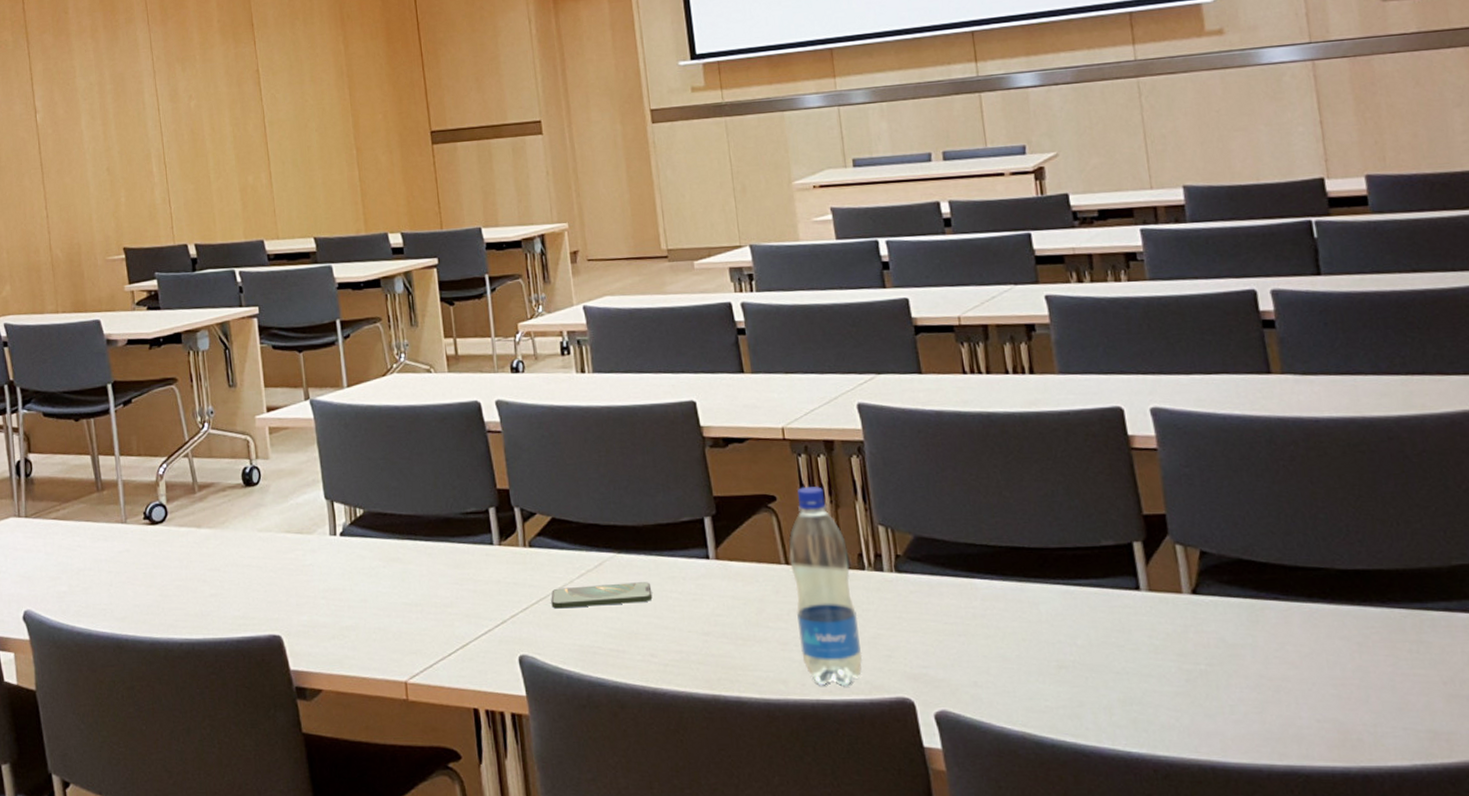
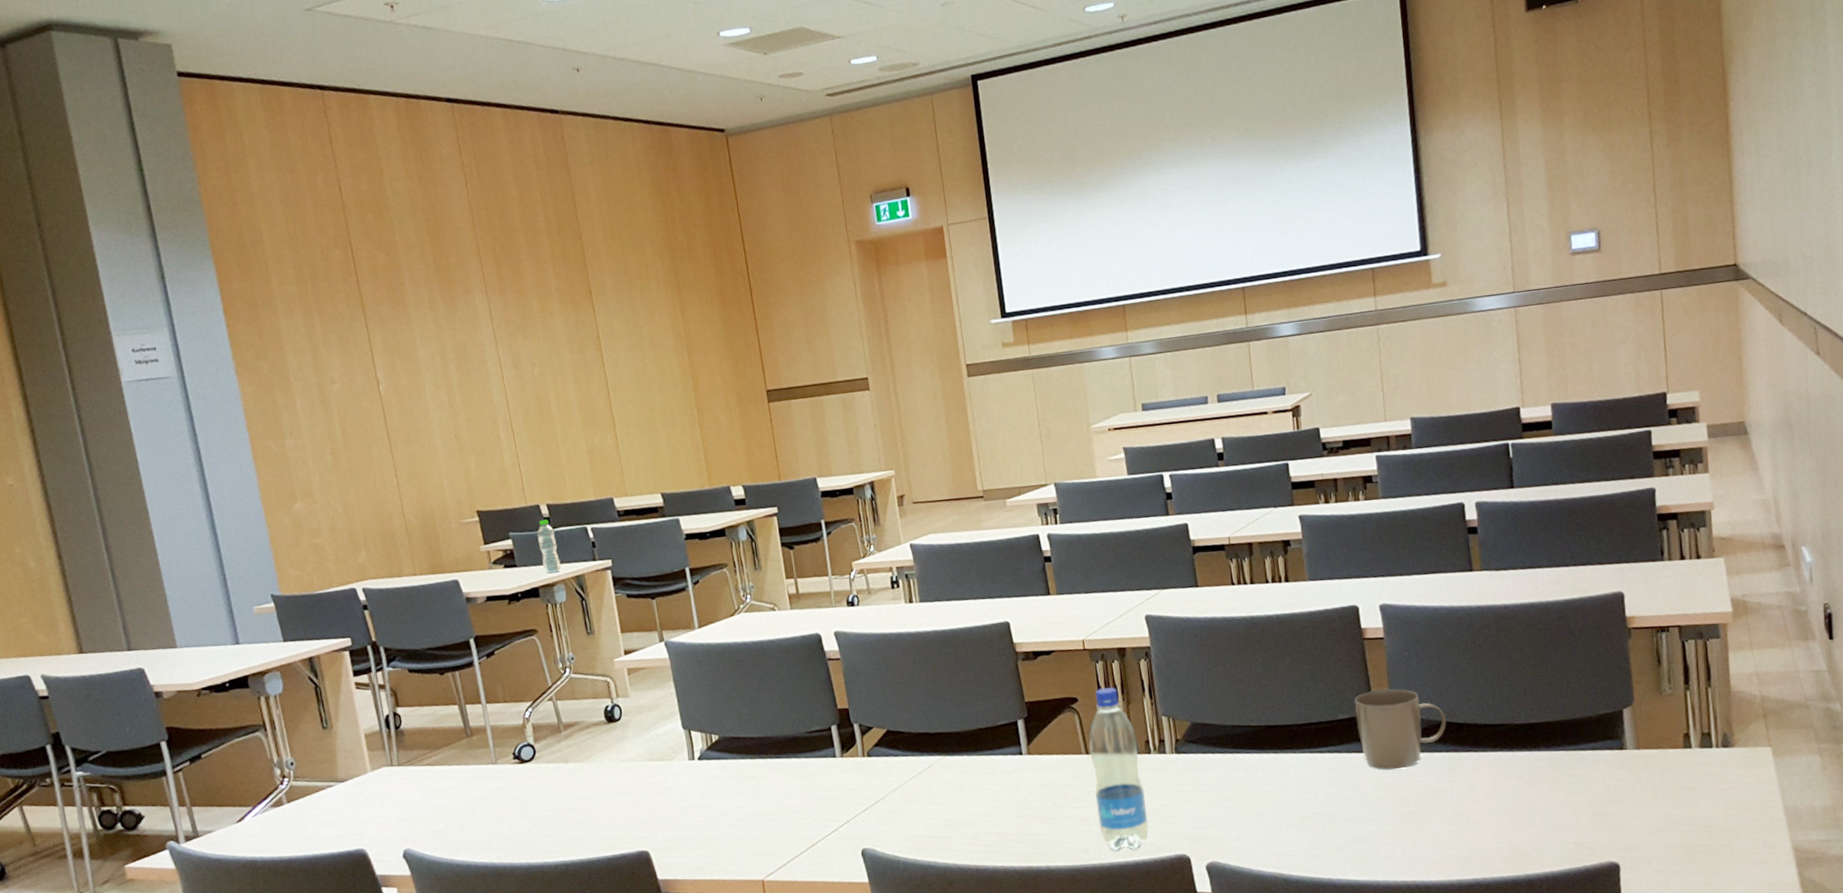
water bottle: none [183,260,206,318] -> present [537,519,561,574]
smartphone: present [551,582,653,609] -> none [888,778,975,807]
mug: none [1121,513,1244,614] -> present [1354,689,1446,770]

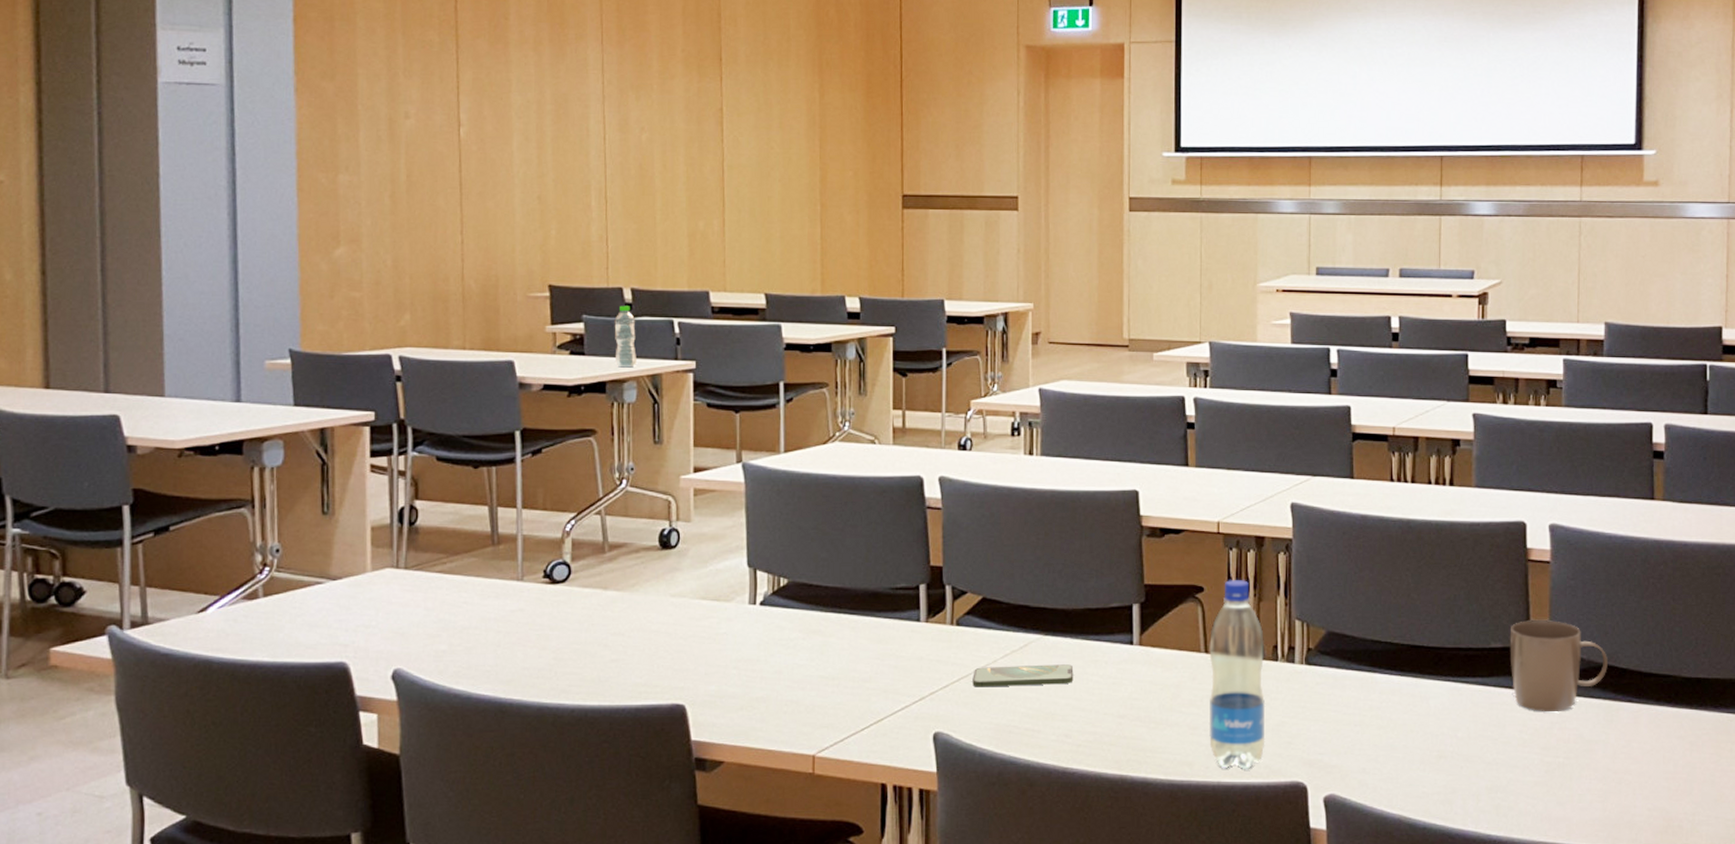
smartphone: none [888,778,975,807] -> present [972,664,1074,687]

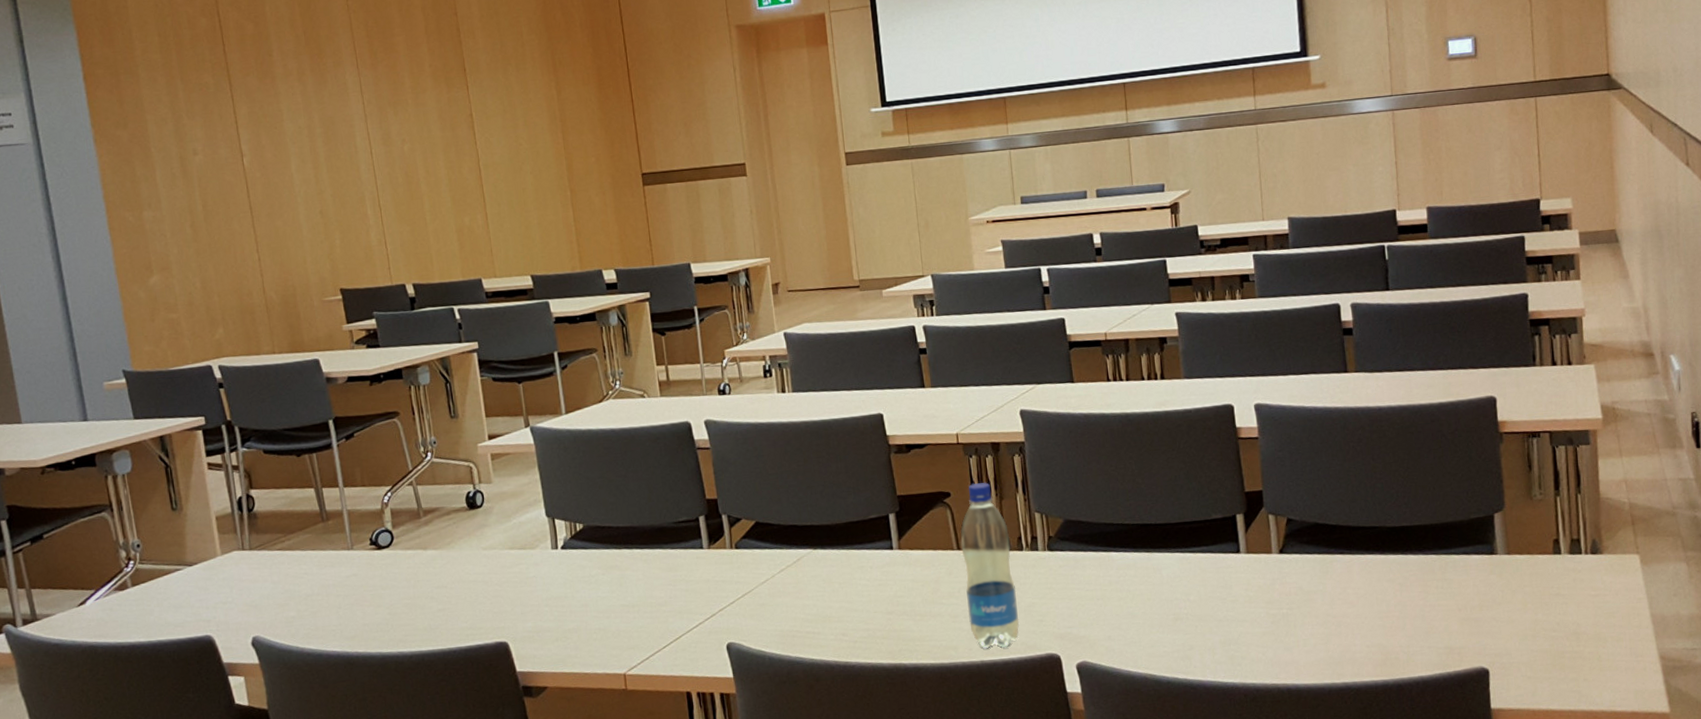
water bottle: present [614,305,637,368] -> none [401,299,426,355]
smartphone: present [972,664,1074,687] -> none [755,572,844,601]
mug: present [1509,619,1608,711] -> none [1227,489,1319,571]

